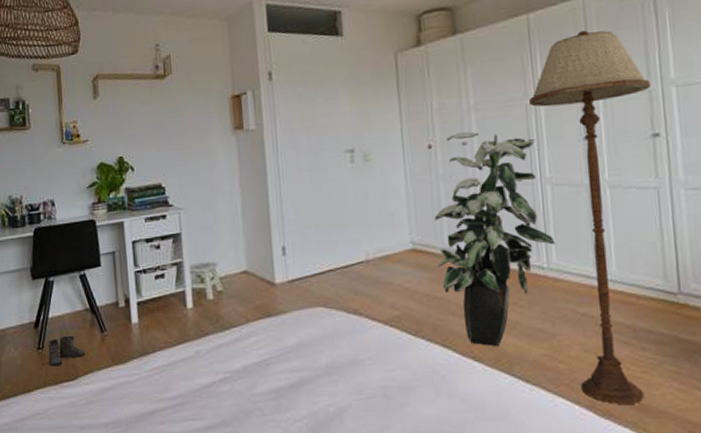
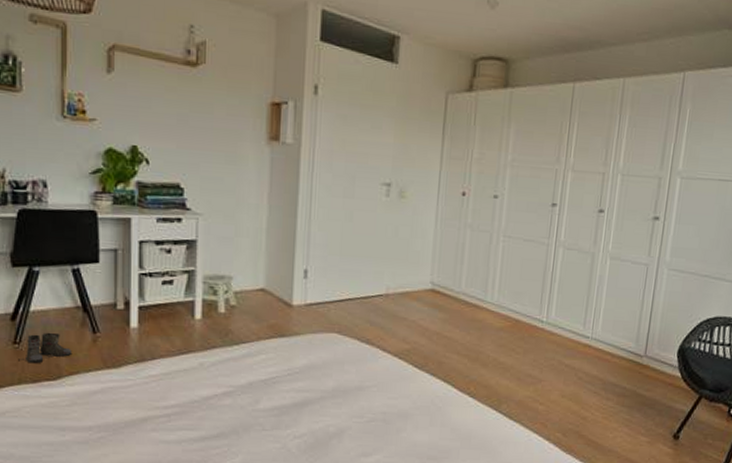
indoor plant: present [434,131,556,347] -> none [451,185,557,387]
floor lamp: present [529,30,651,405] -> none [553,110,662,444]

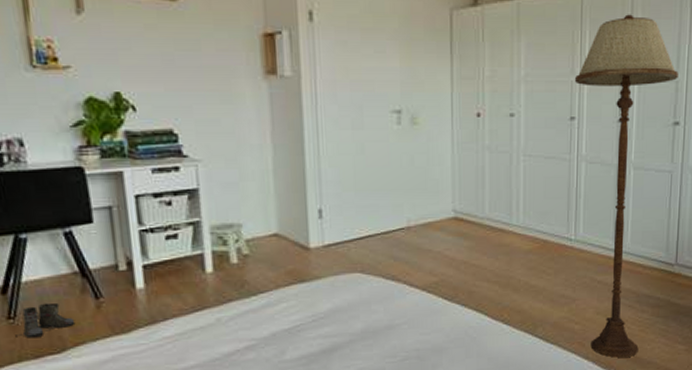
floor lamp: none [553,110,662,444] -> present [575,14,678,359]

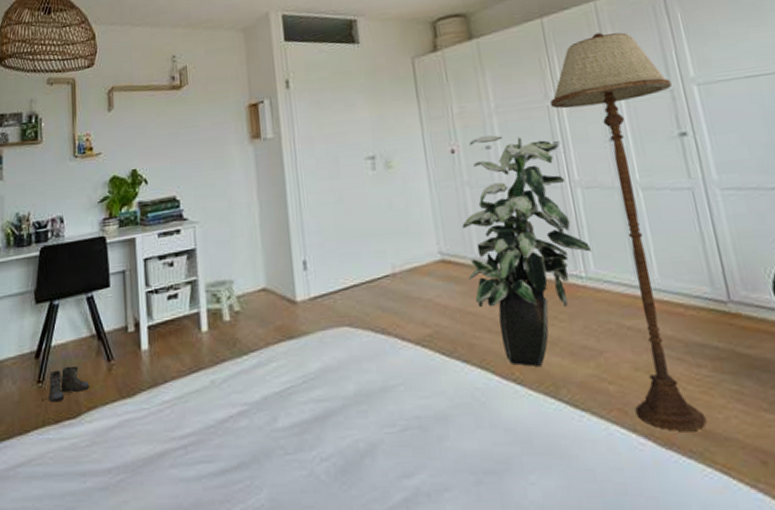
indoor plant: none [477,103,584,311] -> present [462,135,592,368]

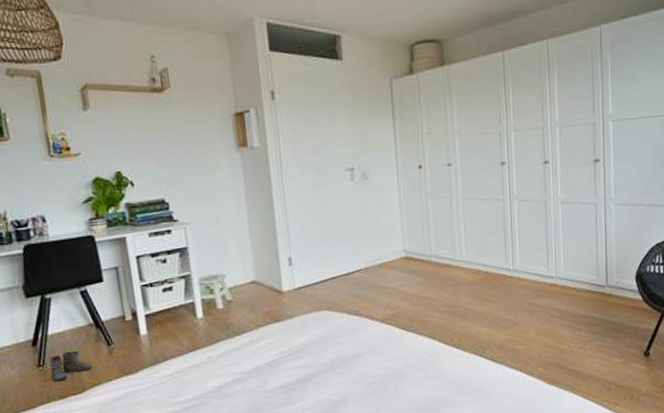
indoor plant: present [462,135,592,368] -> none [424,154,520,336]
floor lamp: present [550,32,707,432] -> none [503,69,595,374]

